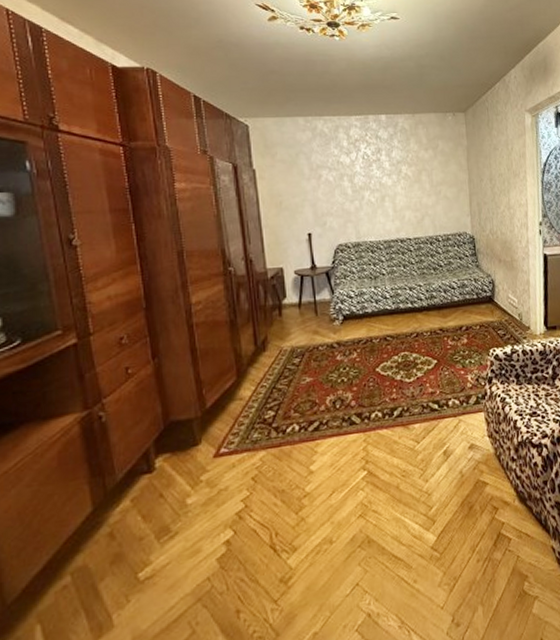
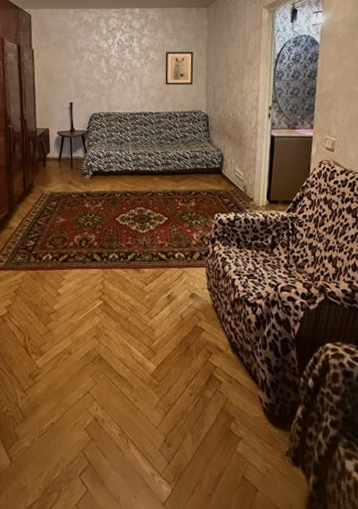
wall art: none [420,163,455,205] -> present [165,51,194,86]

